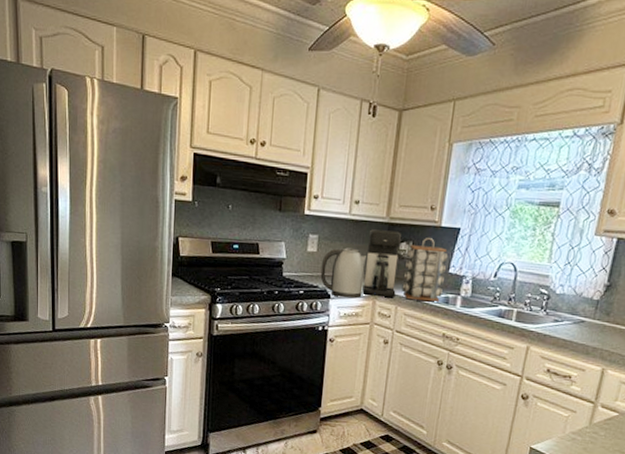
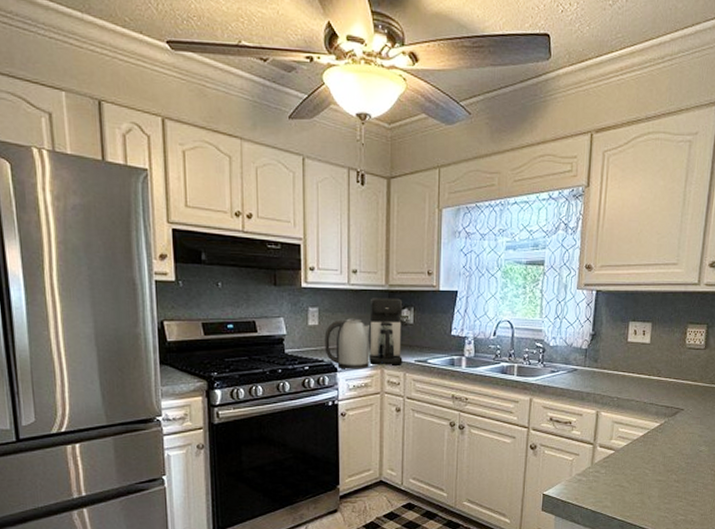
spice rack: present [401,238,448,303] -> none [408,303,449,365]

